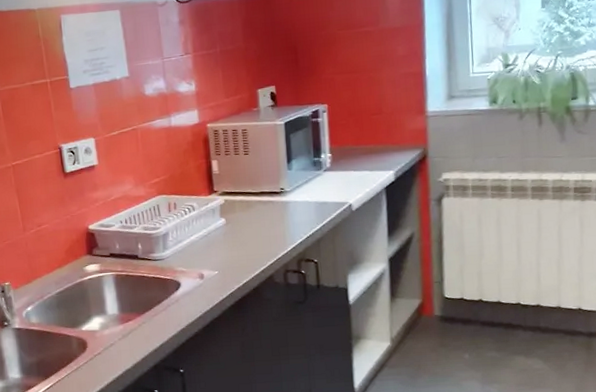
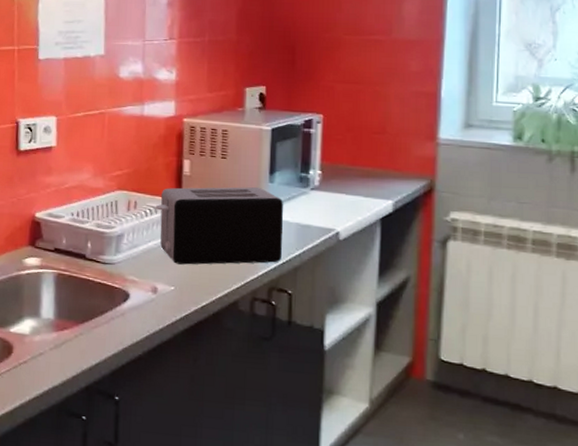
toaster: none [192,175,306,252] -> present [155,186,284,265]

